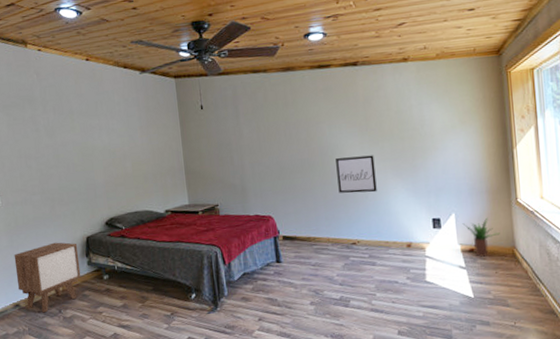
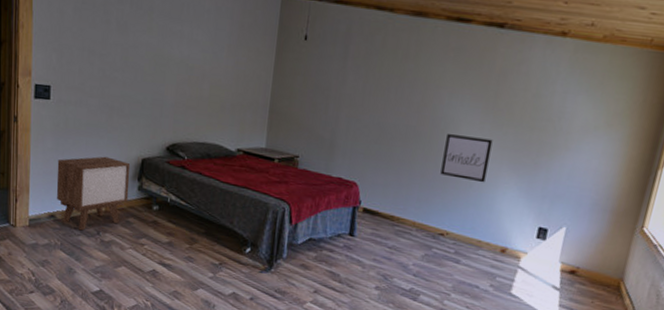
potted plant: present [462,217,500,257] -> none [571,240,611,283]

